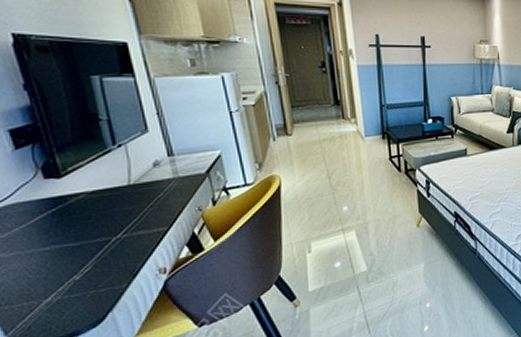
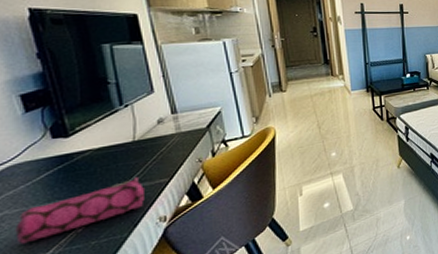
pencil case: none [12,224,143,290] -> present [15,177,145,244]

